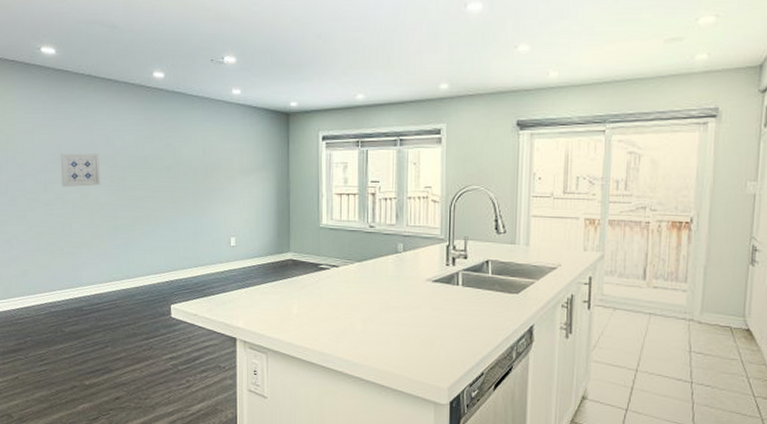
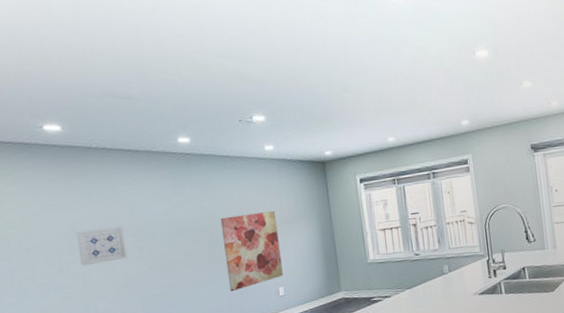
wall art: none [184,157,236,234] -> present [220,210,283,292]

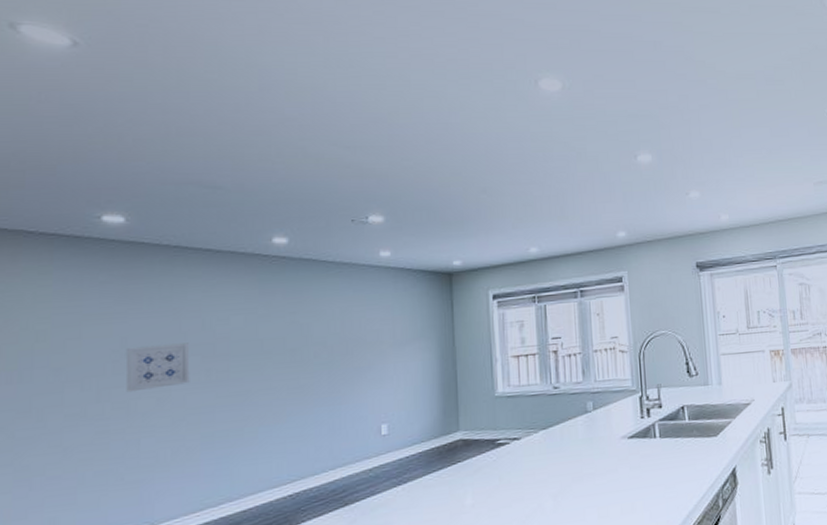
wall art: present [220,210,283,292] -> none [315,329,388,429]

